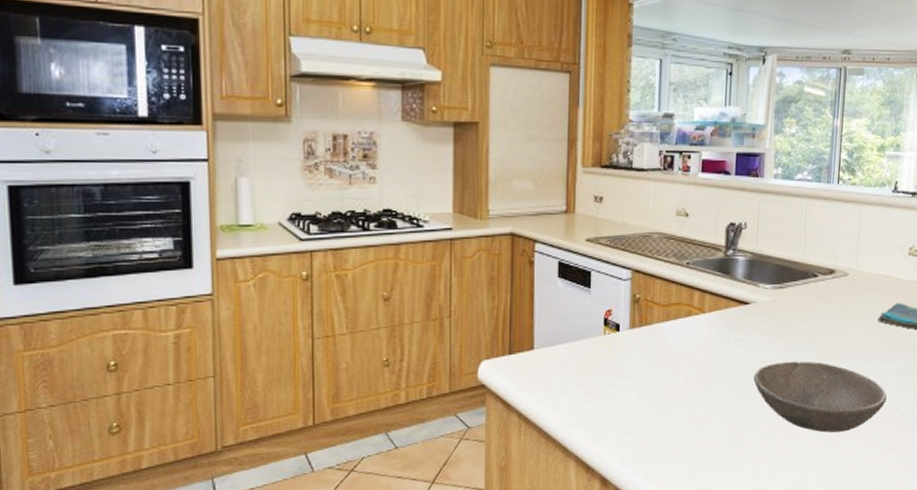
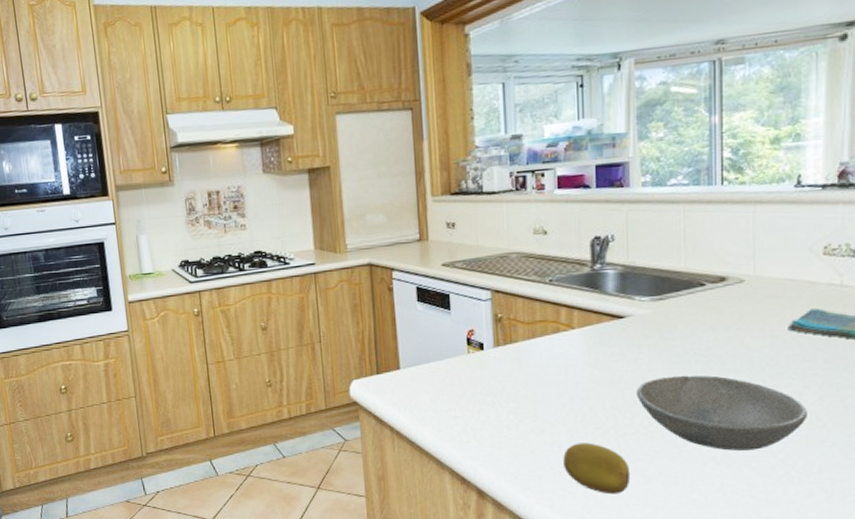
fruit: none [684,427,743,478] -> present [563,442,631,494]

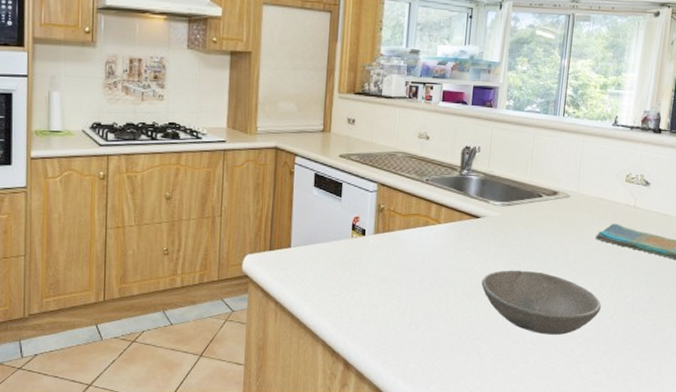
fruit: present [563,442,631,494] -> none [418,323,469,369]

